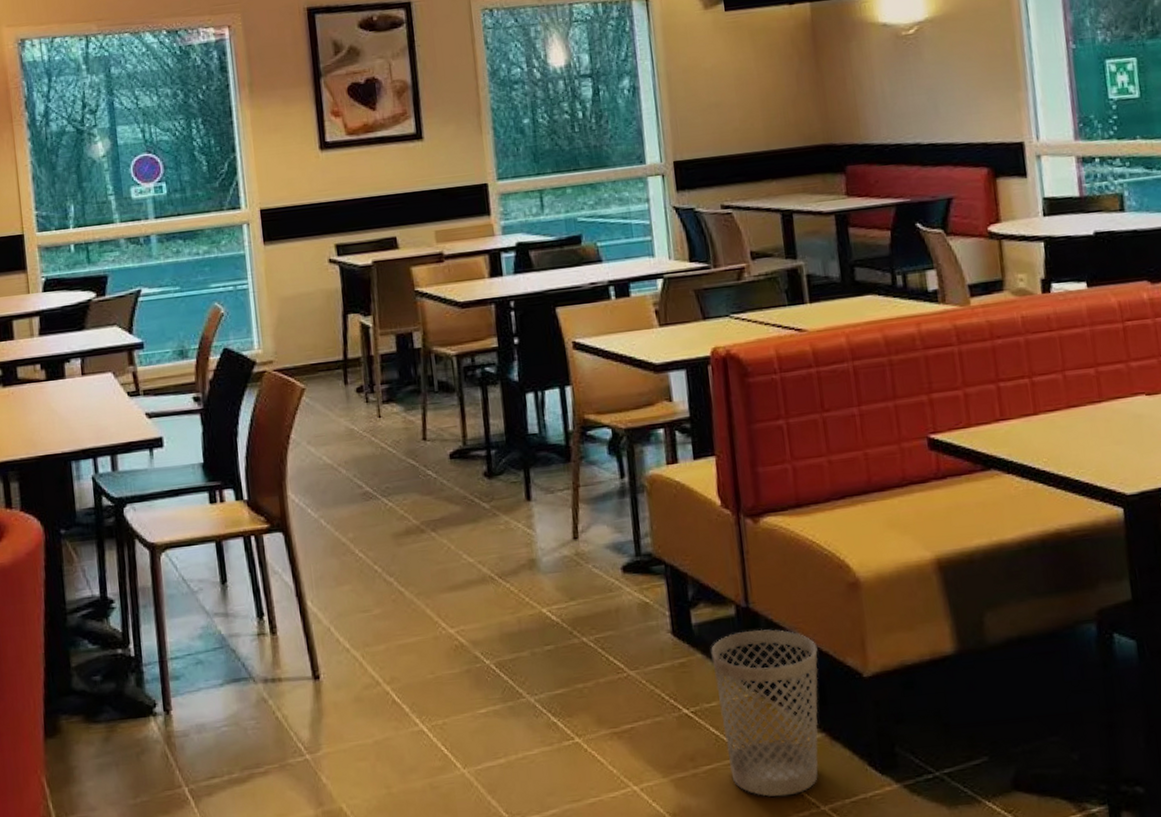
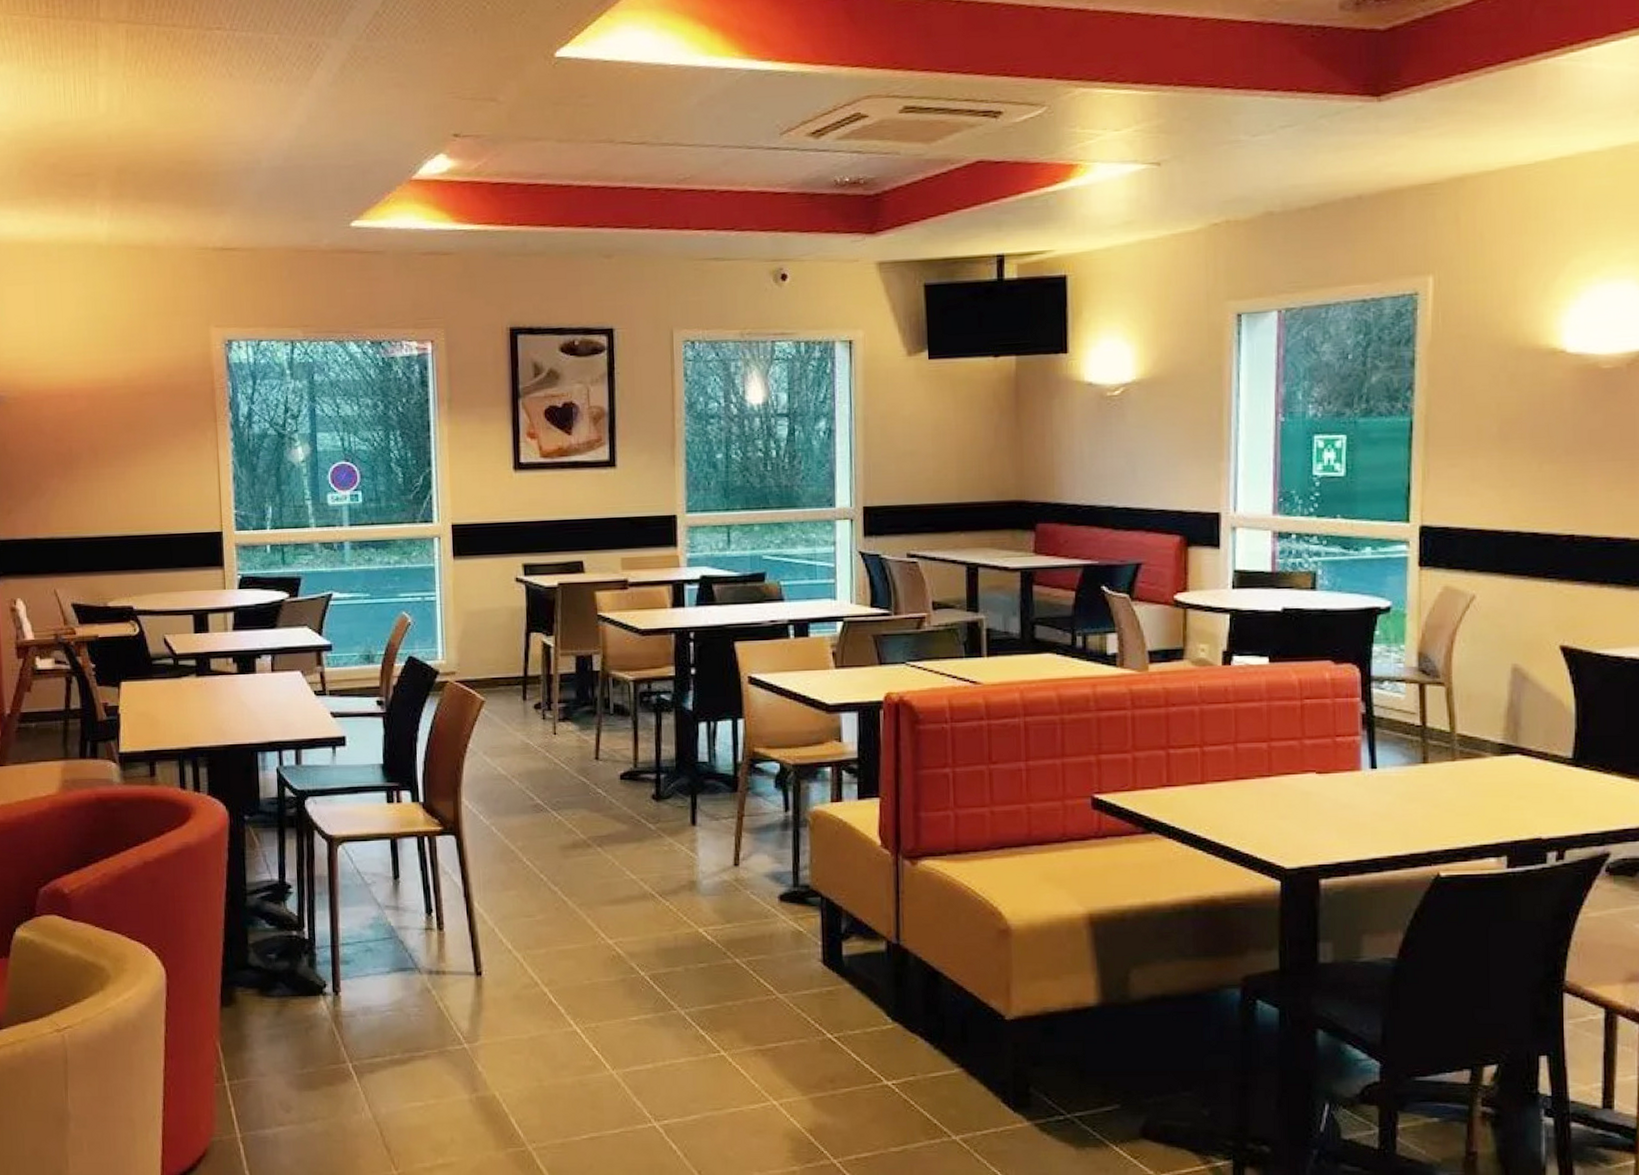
wastebasket: present [711,629,819,797] -> none [859,966,963,1123]

